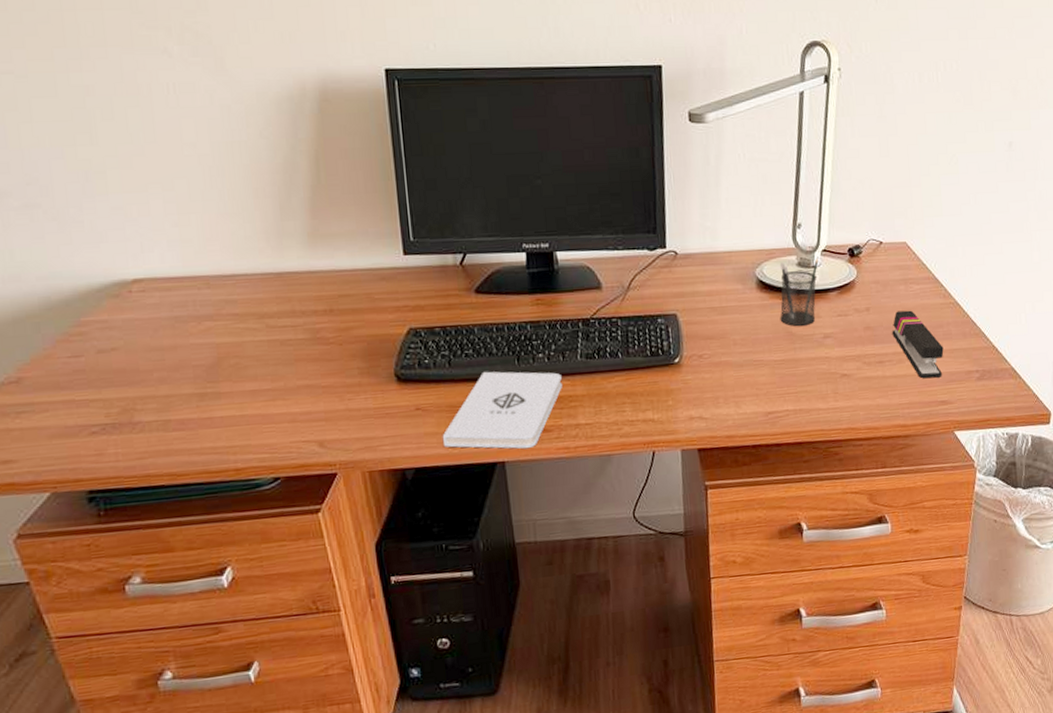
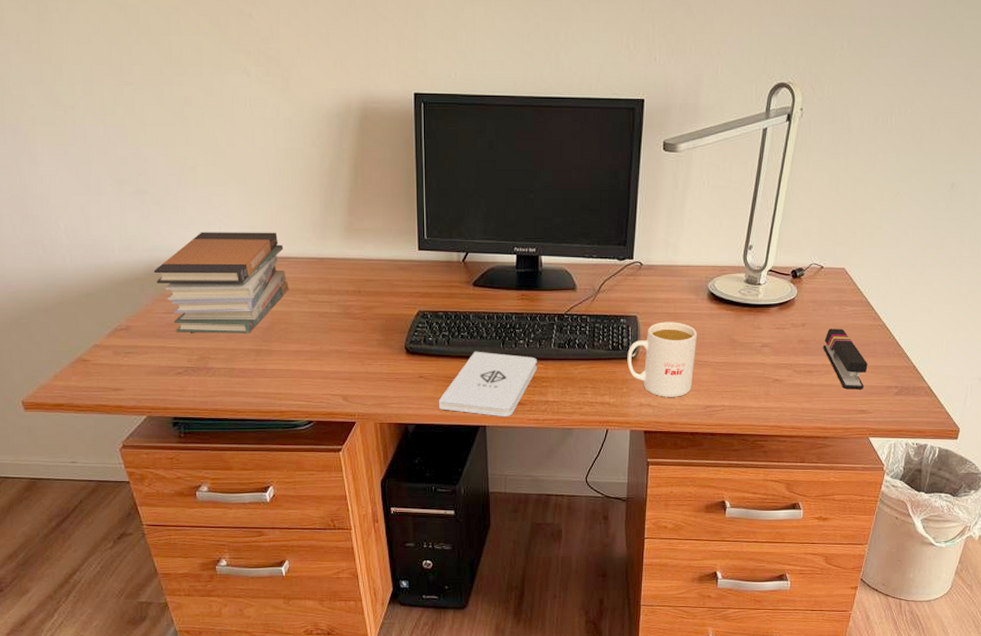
book stack: none [52,245,239,381] -> present [153,232,289,334]
mug: none [669,317,750,407] -> present [627,322,698,397]
pencil holder: present [780,258,819,326] -> none [725,277,765,334]

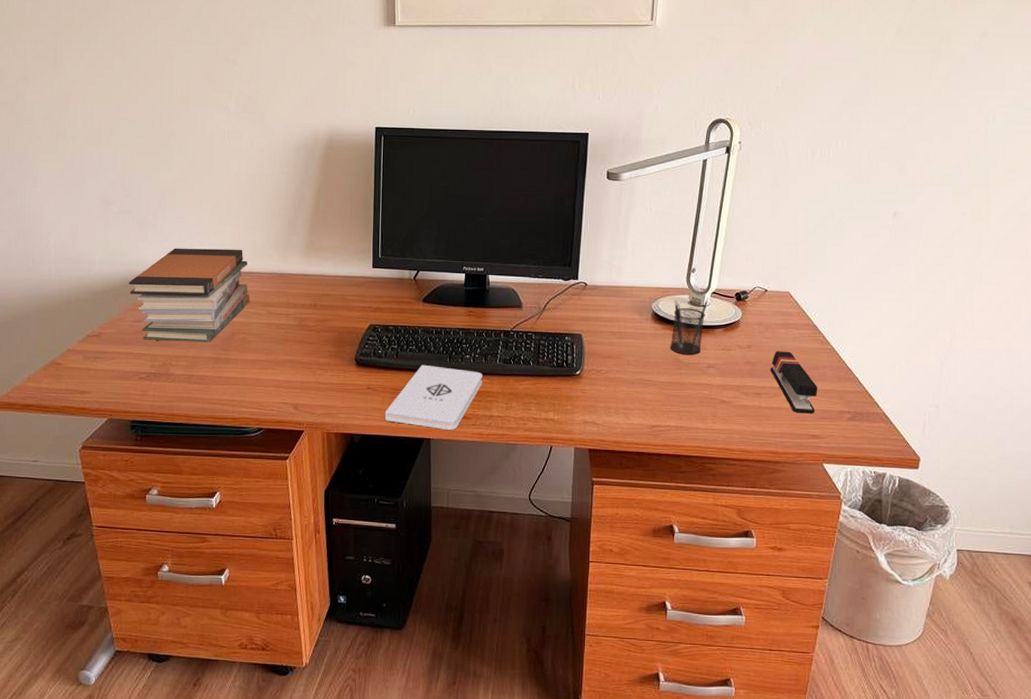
mug: present [627,322,698,397] -> none [572,340,642,416]
pencil holder: none [725,277,765,334] -> present [670,298,708,355]

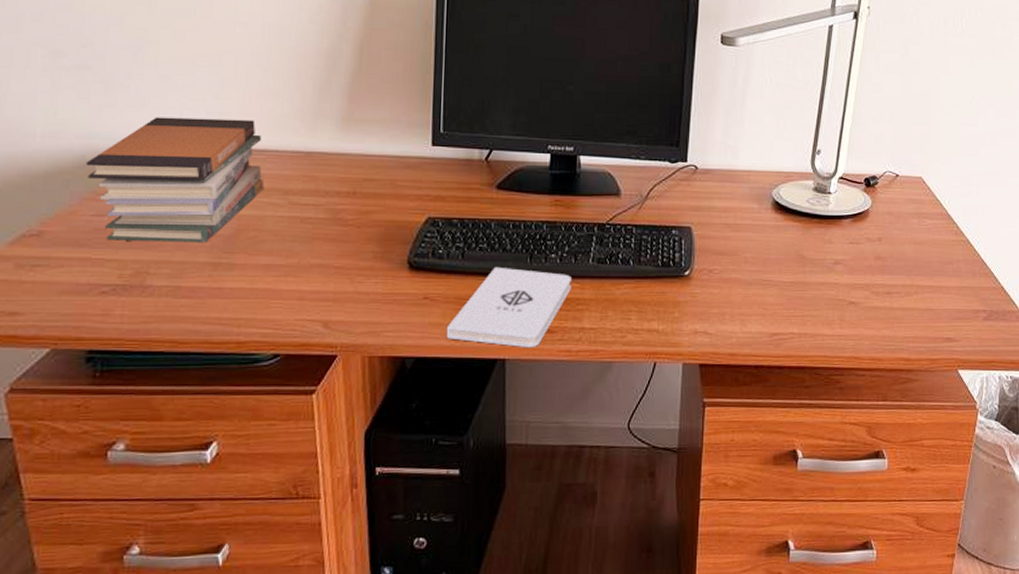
pencil holder: present [670,298,708,355] -> none [792,184,835,250]
stapler: present [770,351,818,414] -> none [902,244,952,314]

